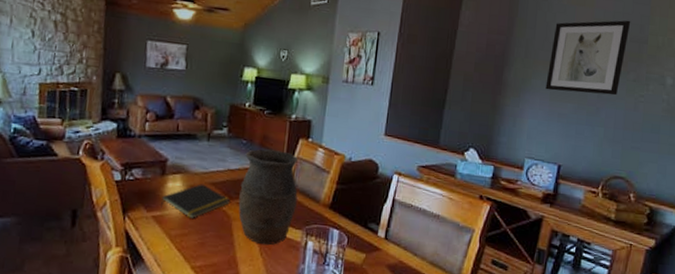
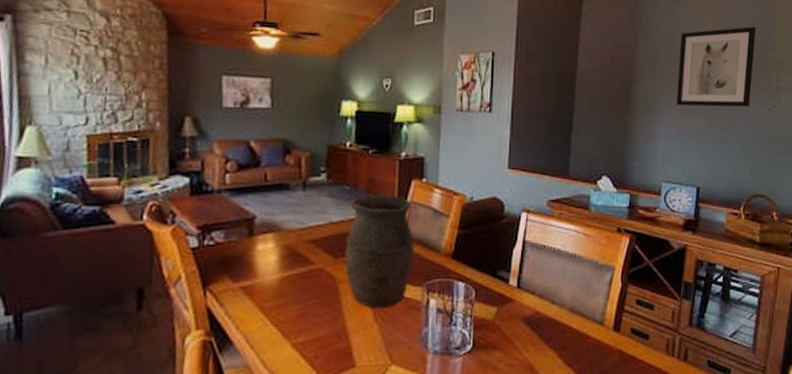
notepad: present [161,184,231,219] -> none [250,242,335,287]

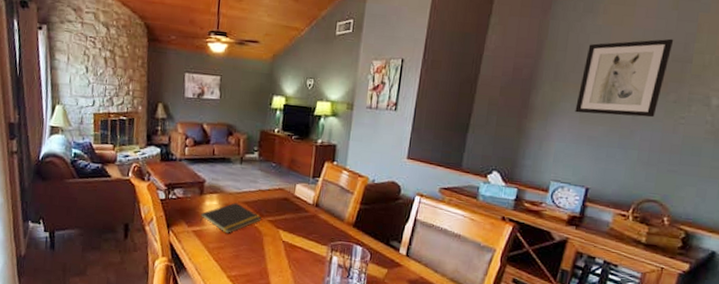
notepad: none [250,242,335,287] -> present [200,202,262,234]
vase: present [345,195,414,309] -> none [268,171,324,259]

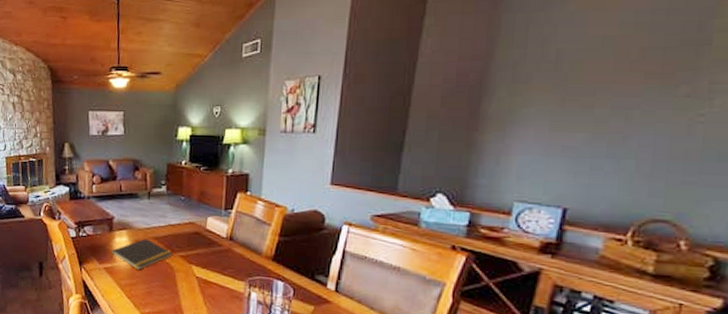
wall art: present [575,38,674,118] -> none [542,17,682,120]

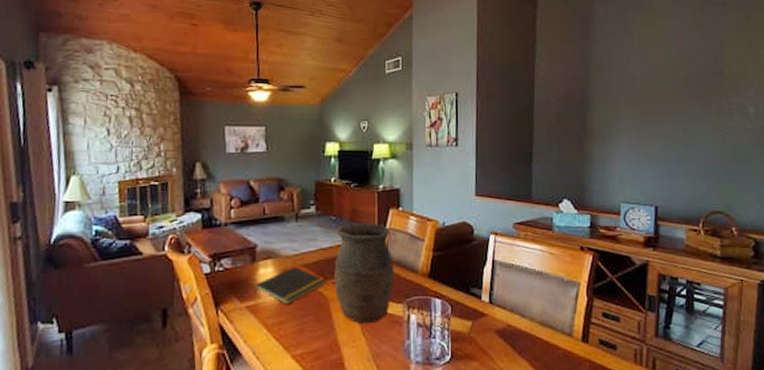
vase: none [180,204,239,296] -> present [334,223,394,324]

